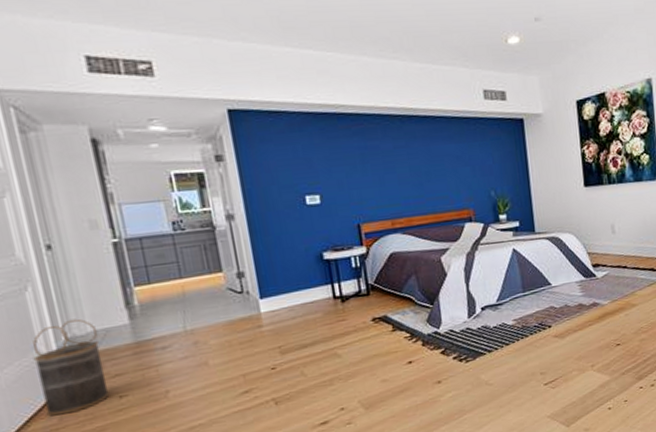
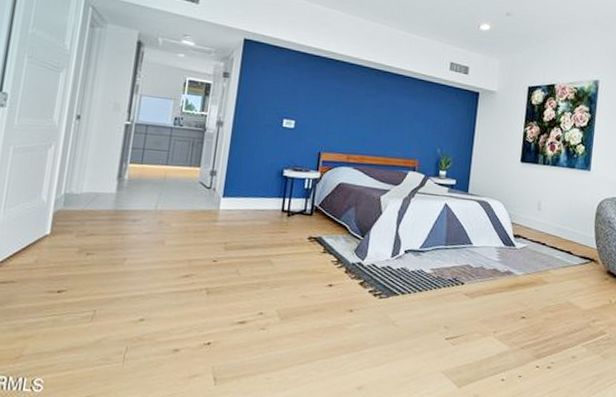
basket: present [32,318,110,416] -> none [27,179,90,258]

